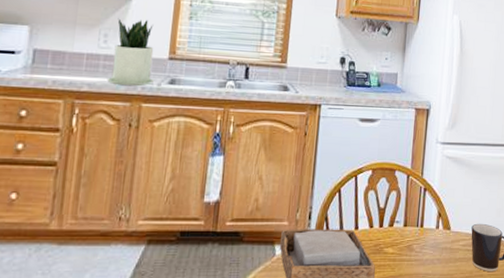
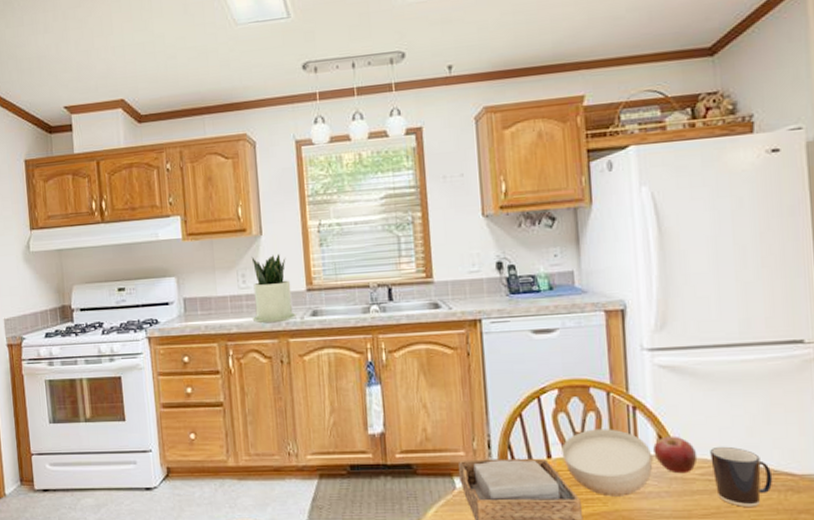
bowl: none [366,206,432,263] -> present [561,429,653,497]
fruit: none [433,213,463,245] -> present [653,436,698,474]

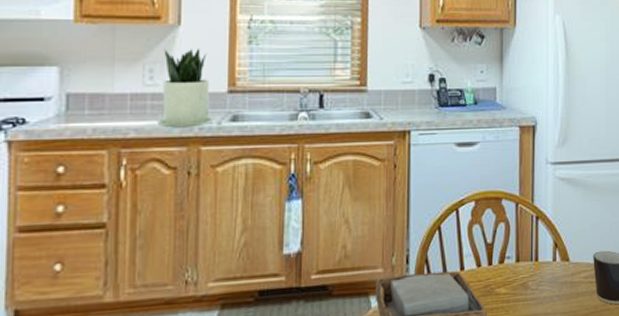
bowl: present [561,429,653,497] -> none [474,238,549,305]
fruit: present [653,436,698,474] -> none [550,243,583,278]

